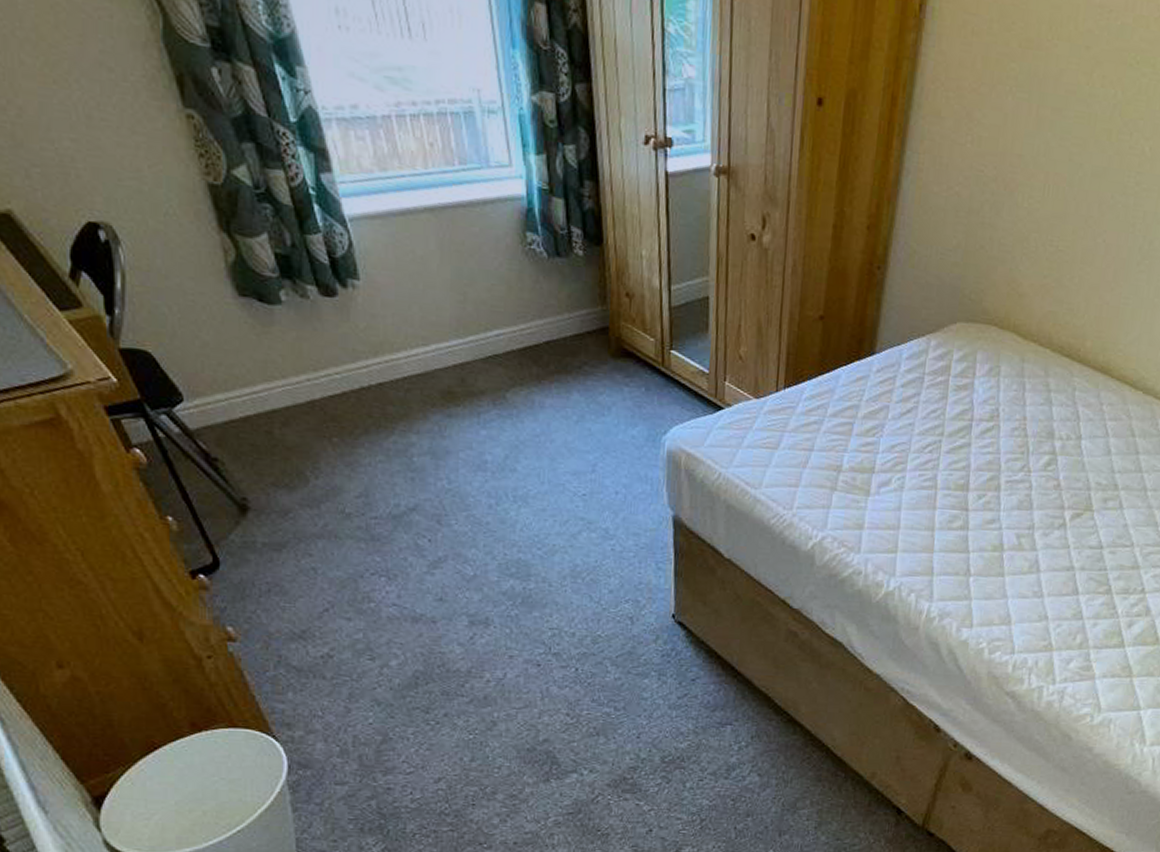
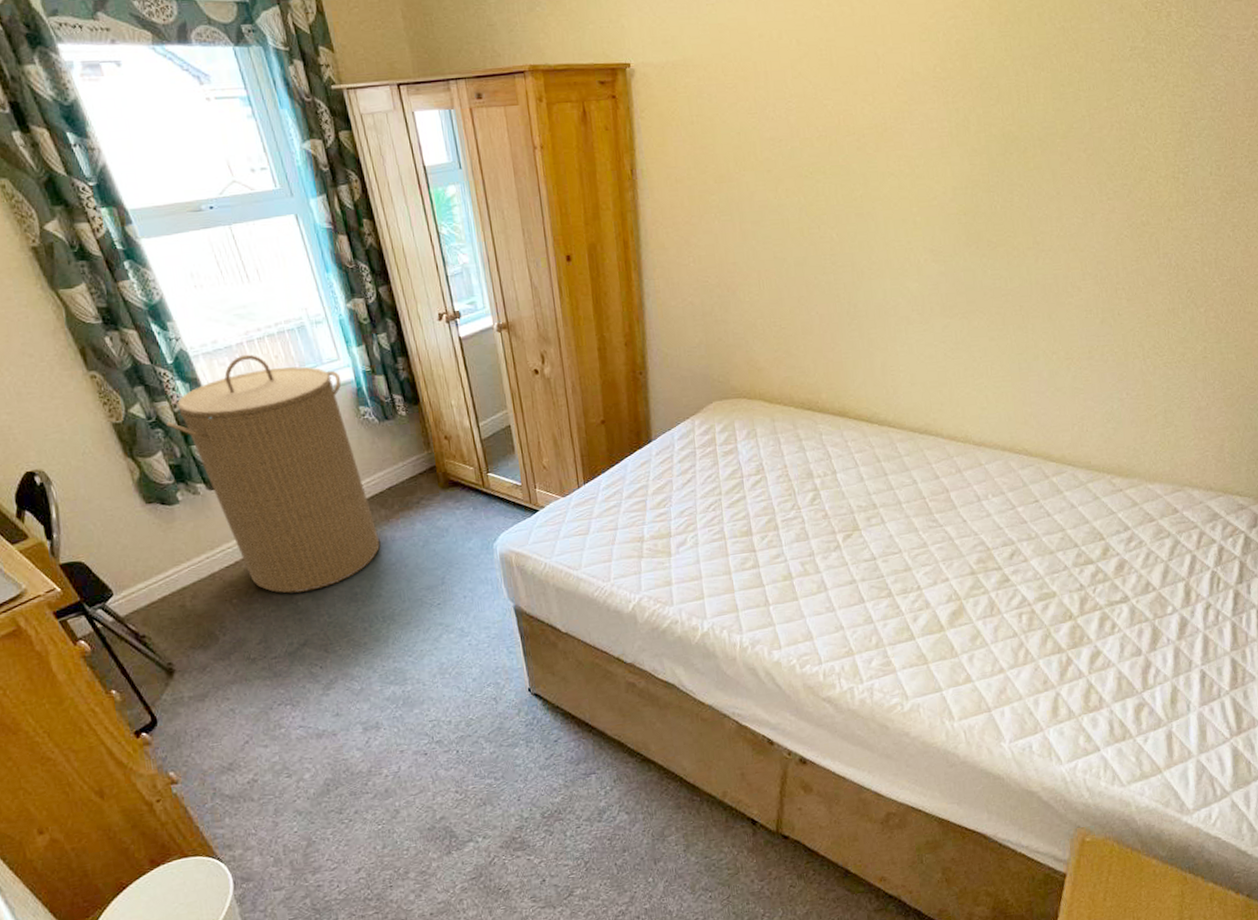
laundry hamper: none [278,131,526,447] -> present [166,354,380,594]

